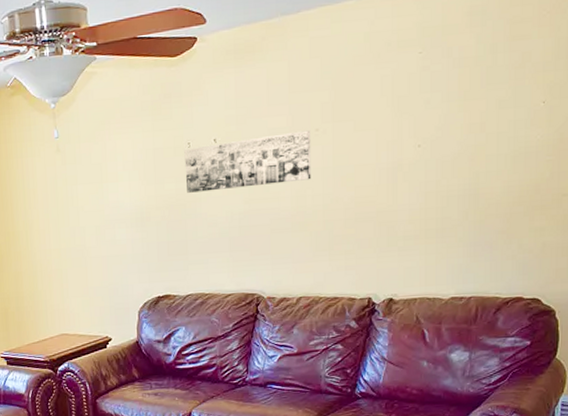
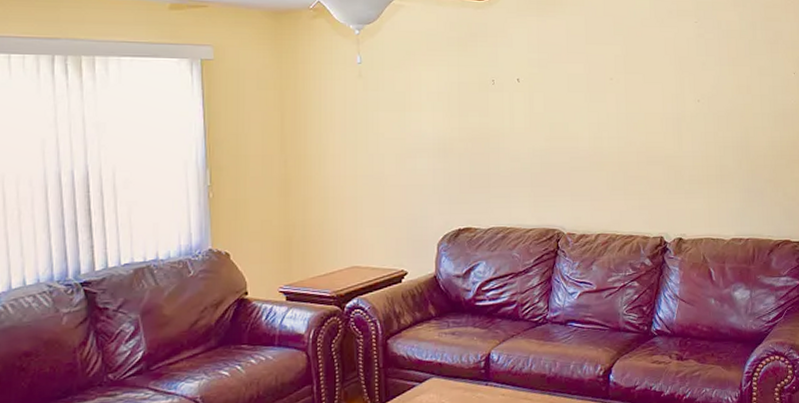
wall art: present [184,130,311,193] -> none [488,78,607,127]

